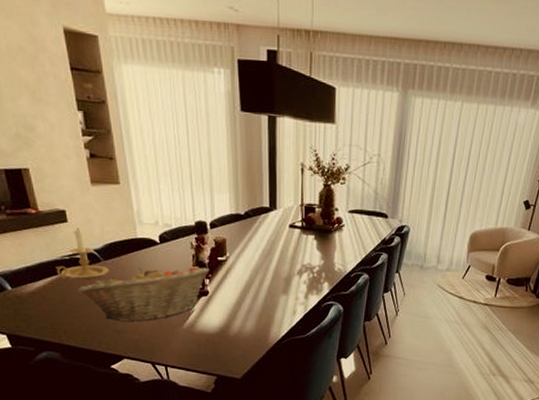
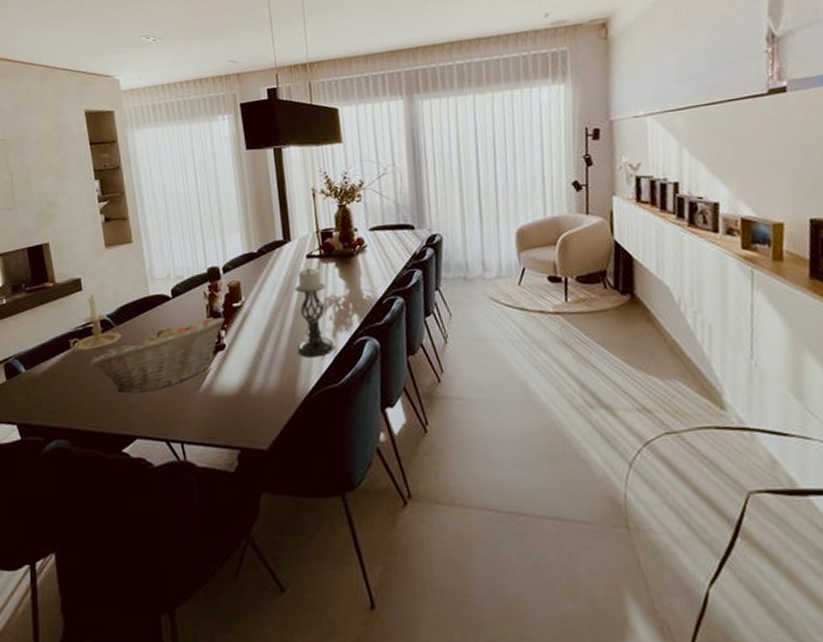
candle holder: none [273,236,305,313] -> present [294,267,334,358]

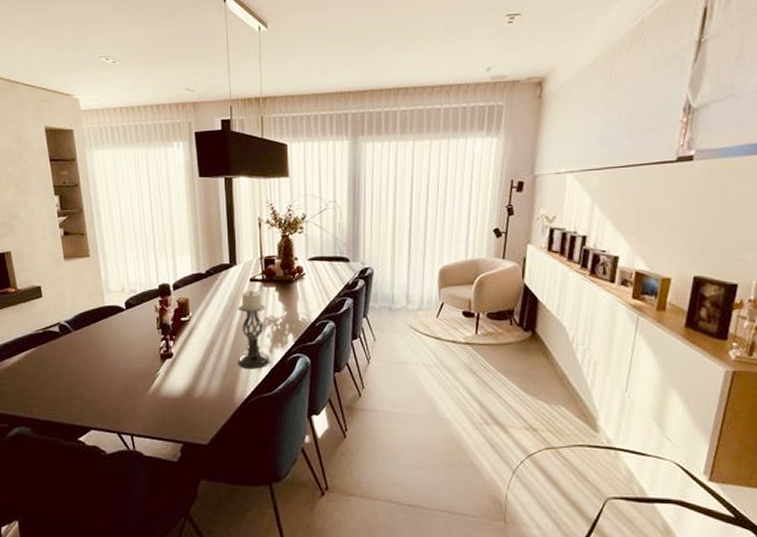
candle holder: present [69,294,121,352] -> none [30,301,79,352]
fruit basket: present [90,317,225,393] -> none [50,329,173,390]

